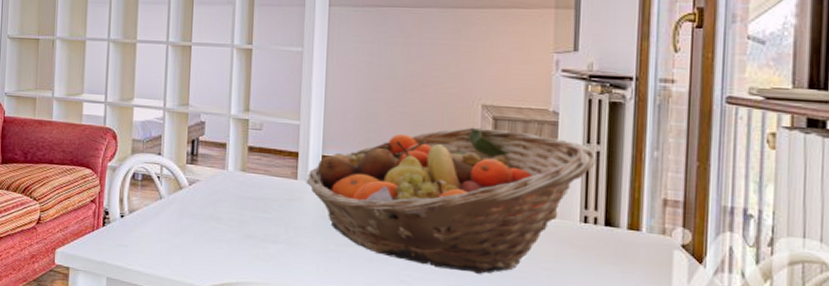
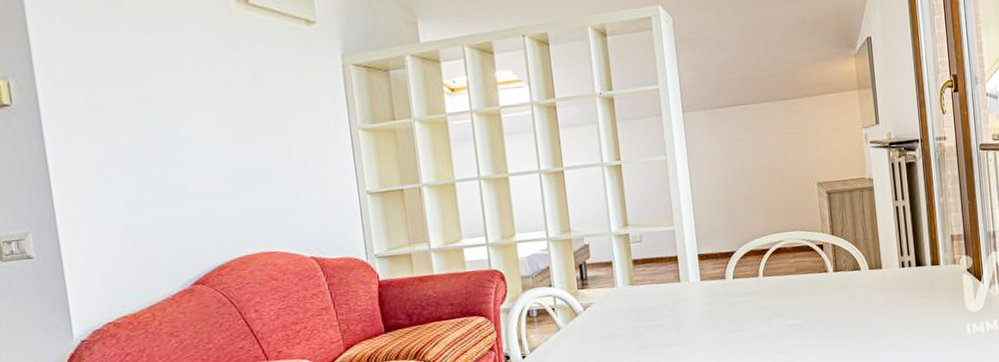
fruit basket: present [306,127,597,275] -> none [688,200,904,334]

